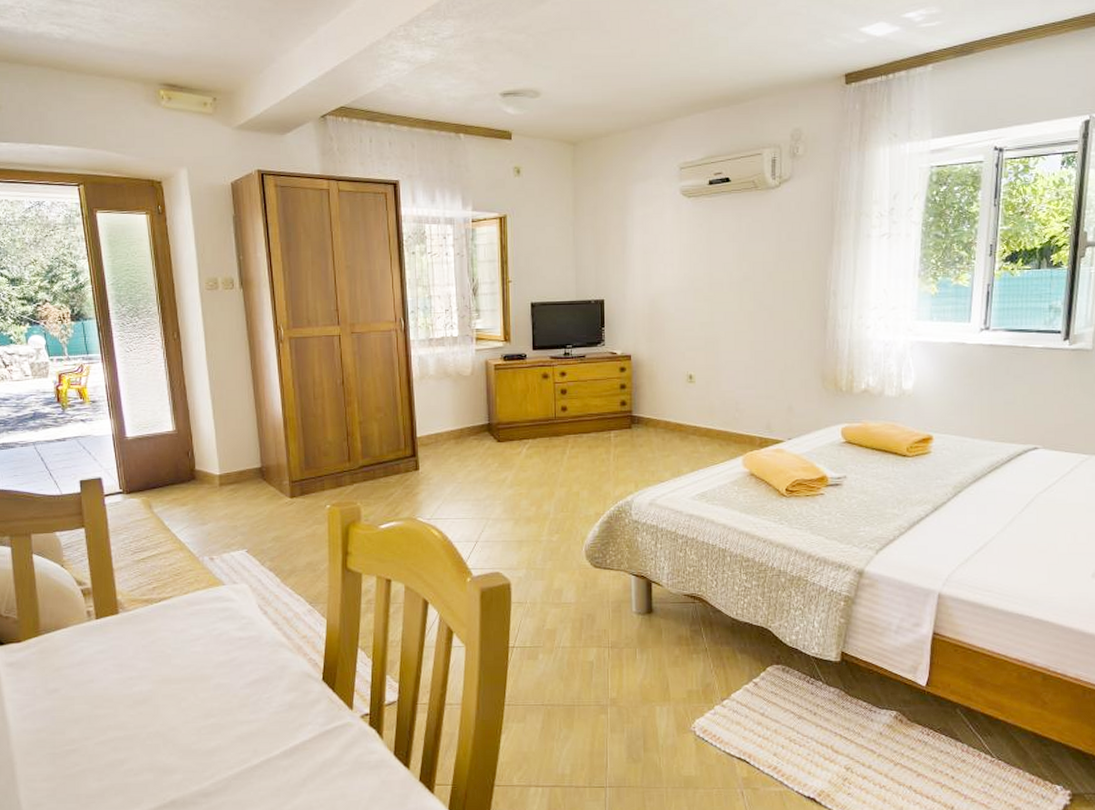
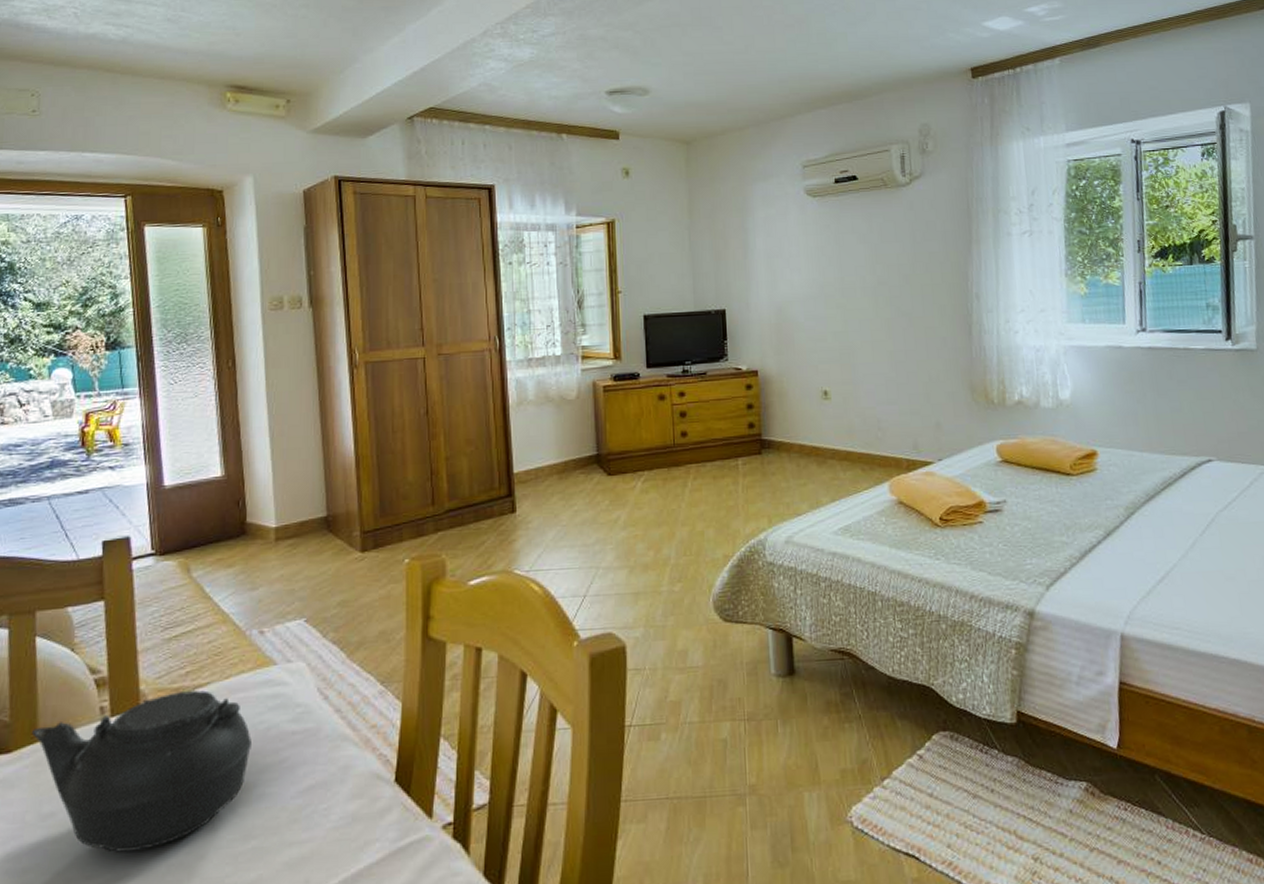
teapot: none [35,602,207,721] -> present [31,690,252,853]

